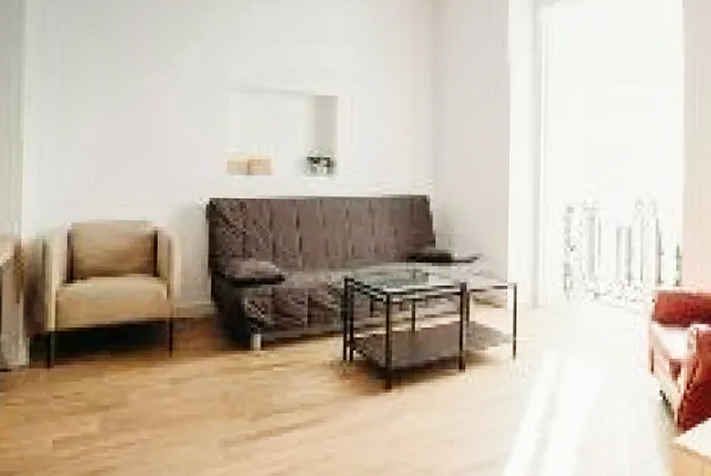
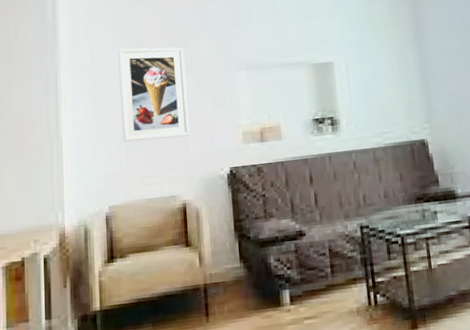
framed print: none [92,47,170,158] -> present [118,47,190,142]

